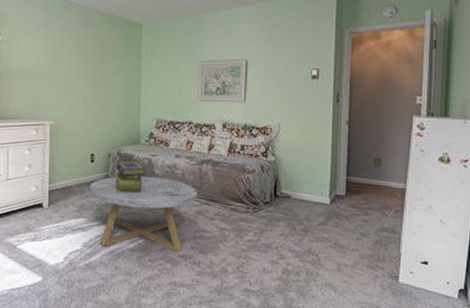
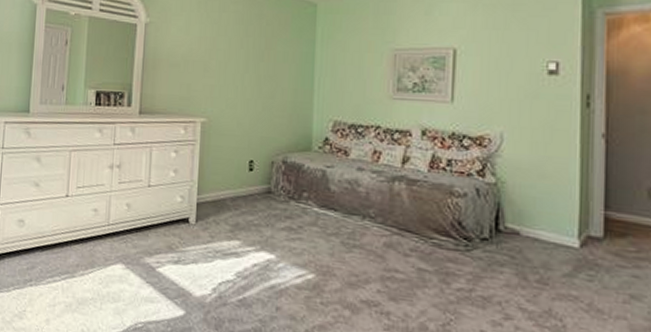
coffee table: present [89,176,197,253] -> none [246,190,387,296]
stack of books: present [115,161,145,192] -> none [279,172,317,213]

